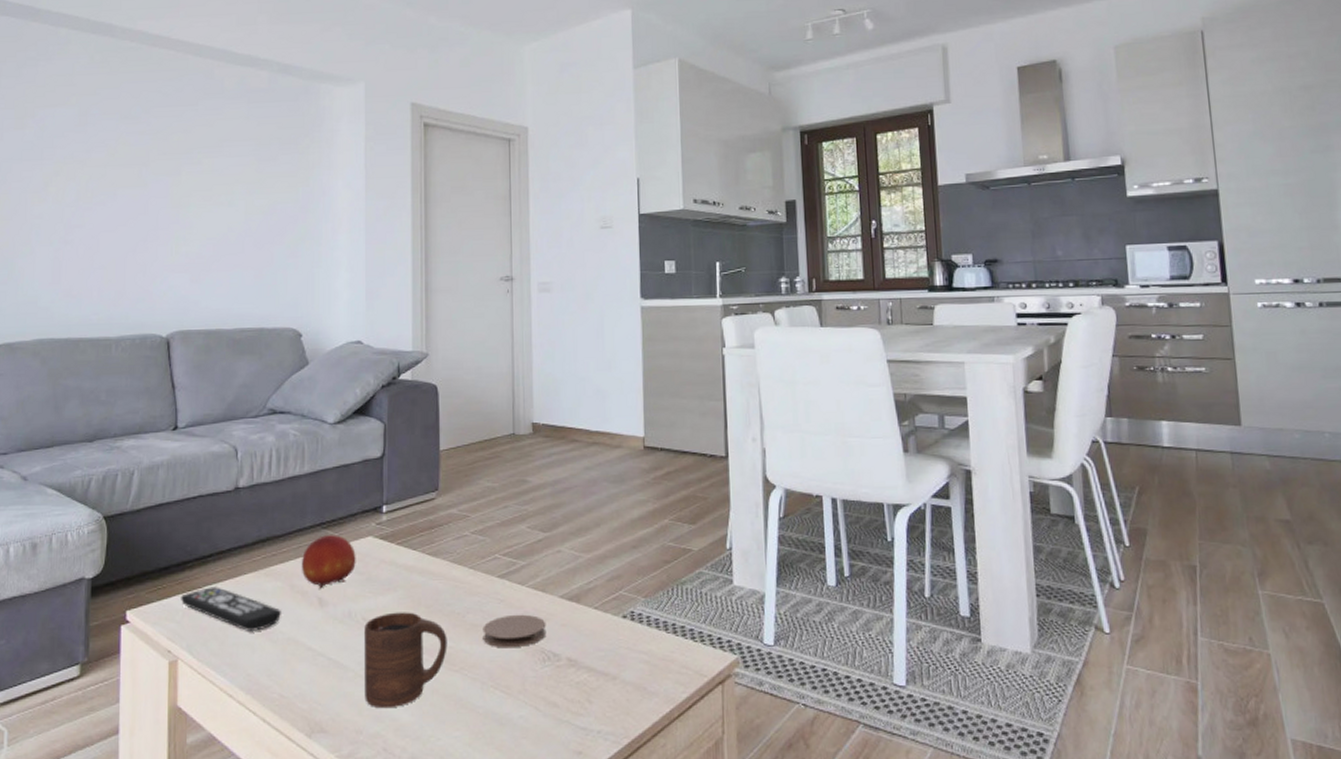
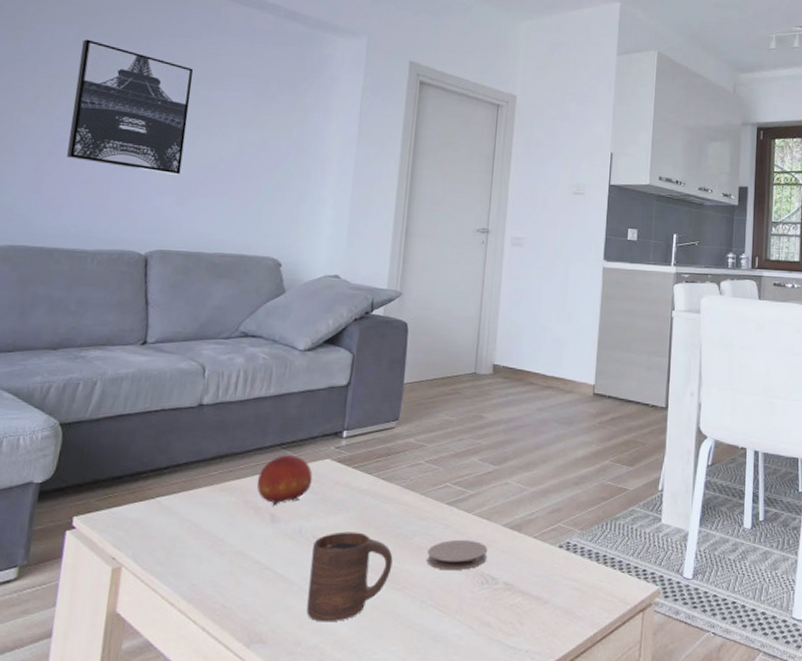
wall art: none [81,120,194,251] -> present [67,39,194,175]
remote control: present [181,587,281,631] -> none [131,498,232,543]

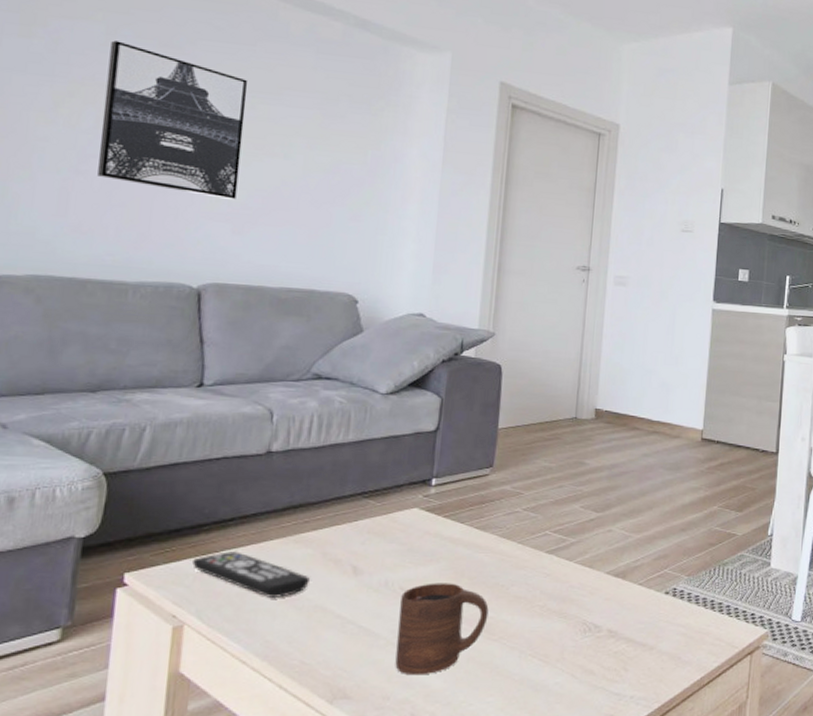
remote control: none [131,498,232,543] -> present [192,551,310,598]
fruit: present [256,455,313,506] -> none [336,505,399,558]
coaster: present [426,539,488,571] -> none [525,588,591,620]

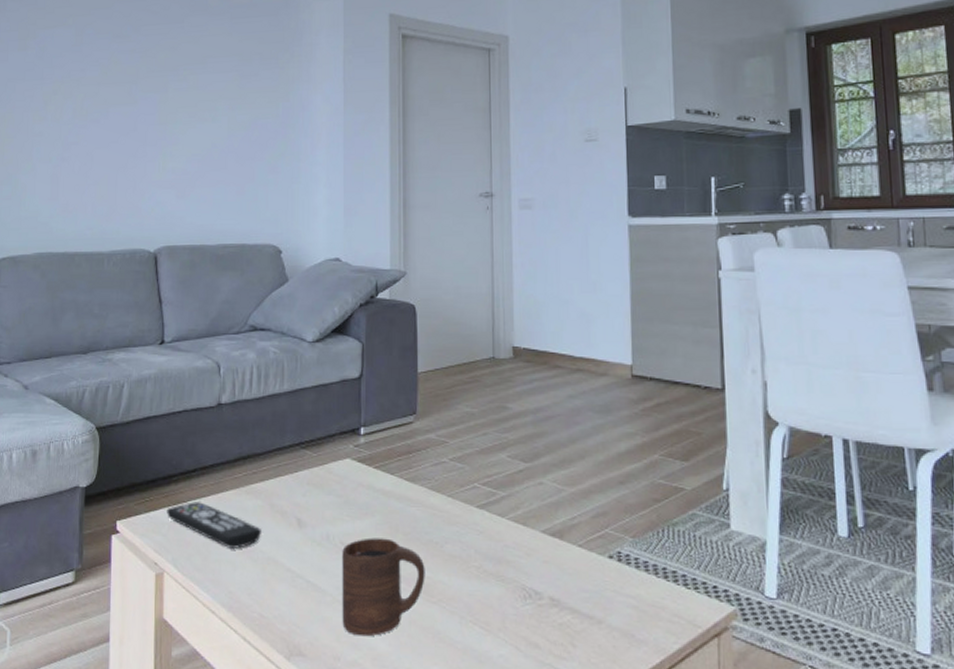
wall art: present [97,40,248,200] -> none [77,40,180,167]

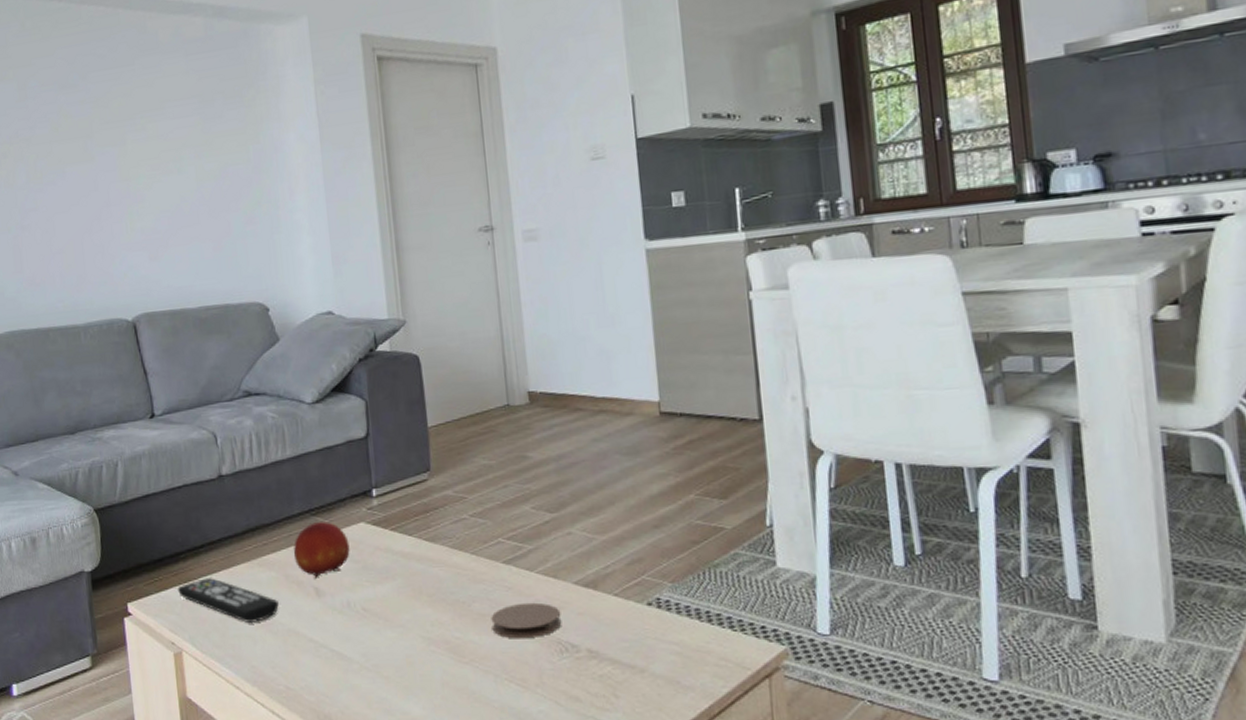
fruit: none [280,455,334,510] -> present [293,522,350,578]
cup: present [342,537,425,637] -> none [365,601,455,702]
coaster: none [461,547,528,583] -> present [491,602,562,639]

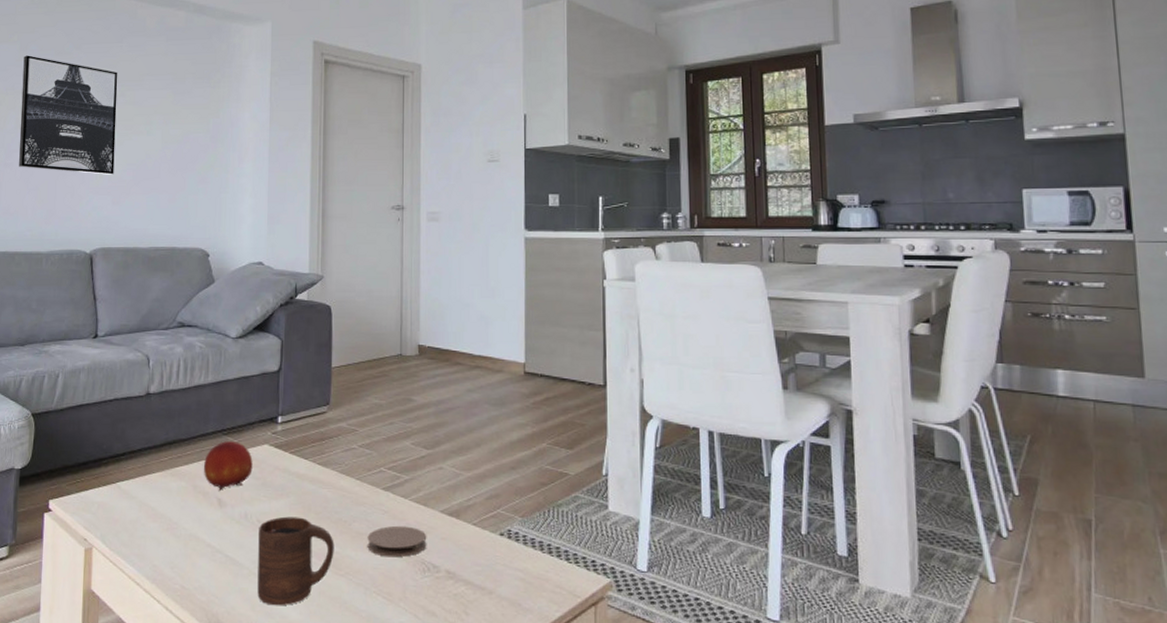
wall art: none [24,93,147,229] -> present [19,55,118,175]
remote control: present [178,578,279,623] -> none [97,483,184,526]
cup: none [365,601,455,702] -> present [257,516,334,606]

